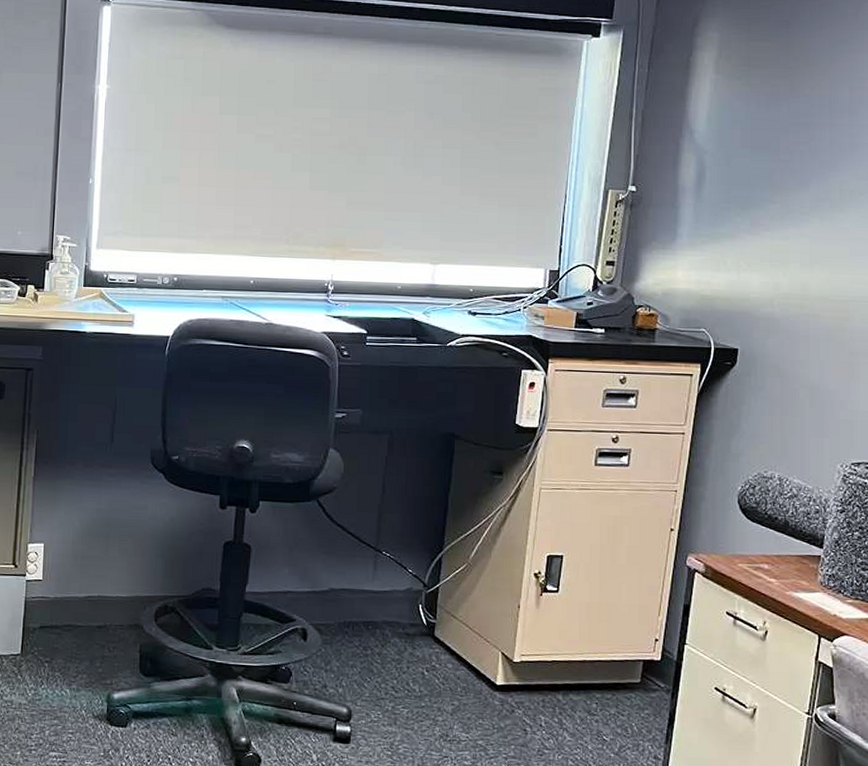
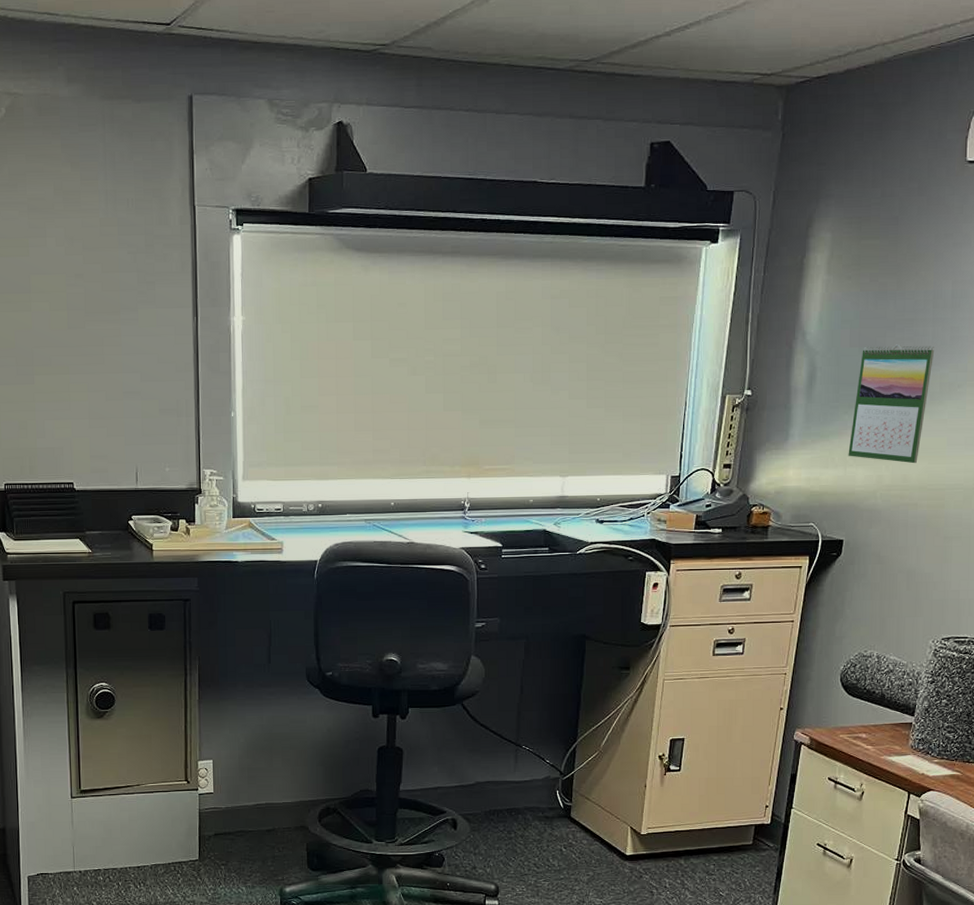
calendar: none [741,147,833,273] -> present [848,344,935,464]

